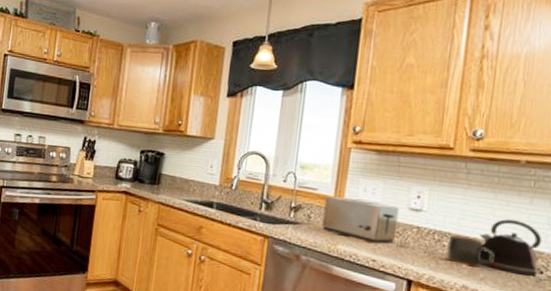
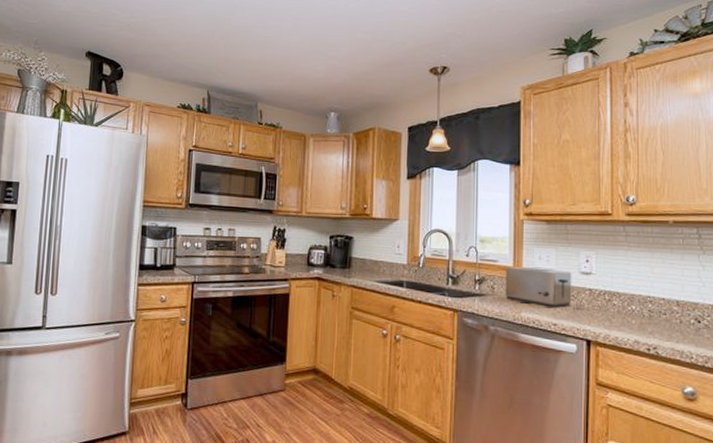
mug: present [447,235,495,267] -> none [618,294,658,322]
kettle: present [480,219,542,276] -> none [644,275,699,326]

